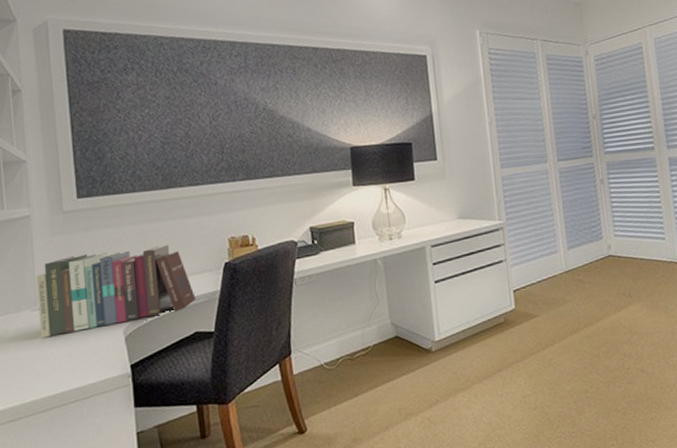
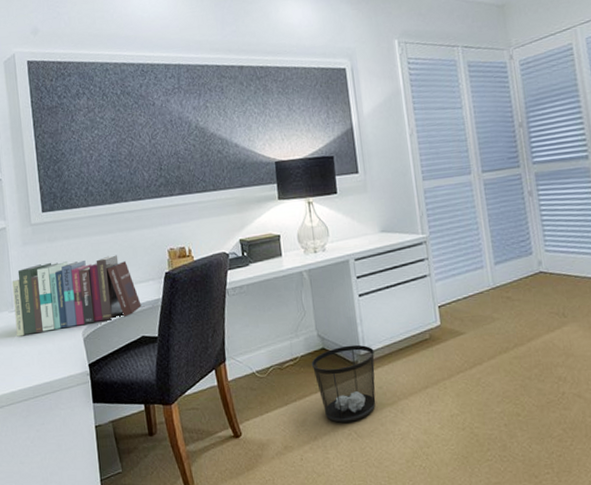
waste bin: none [384,331,450,411] -> present [311,344,376,423]

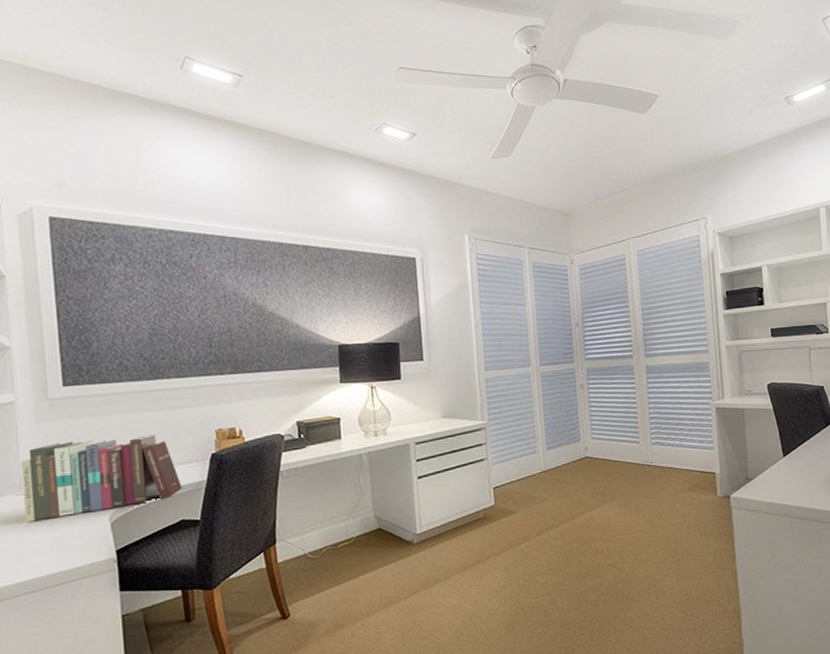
waste bin: present [311,344,376,423] -> none [366,524,430,600]

